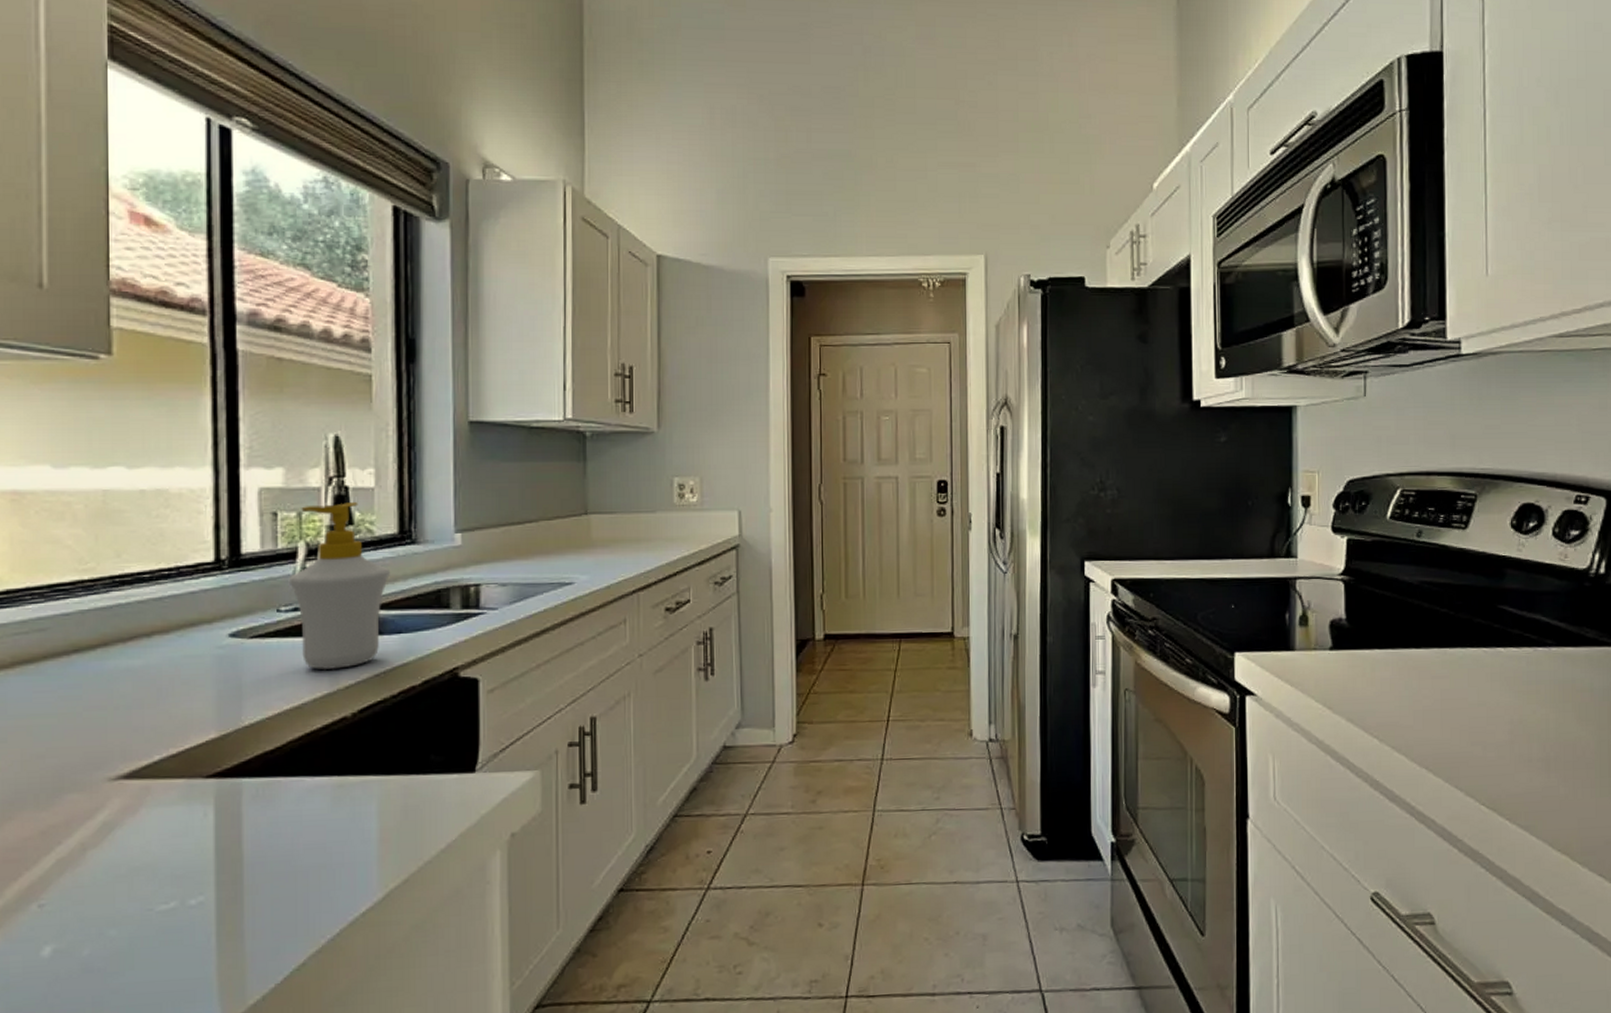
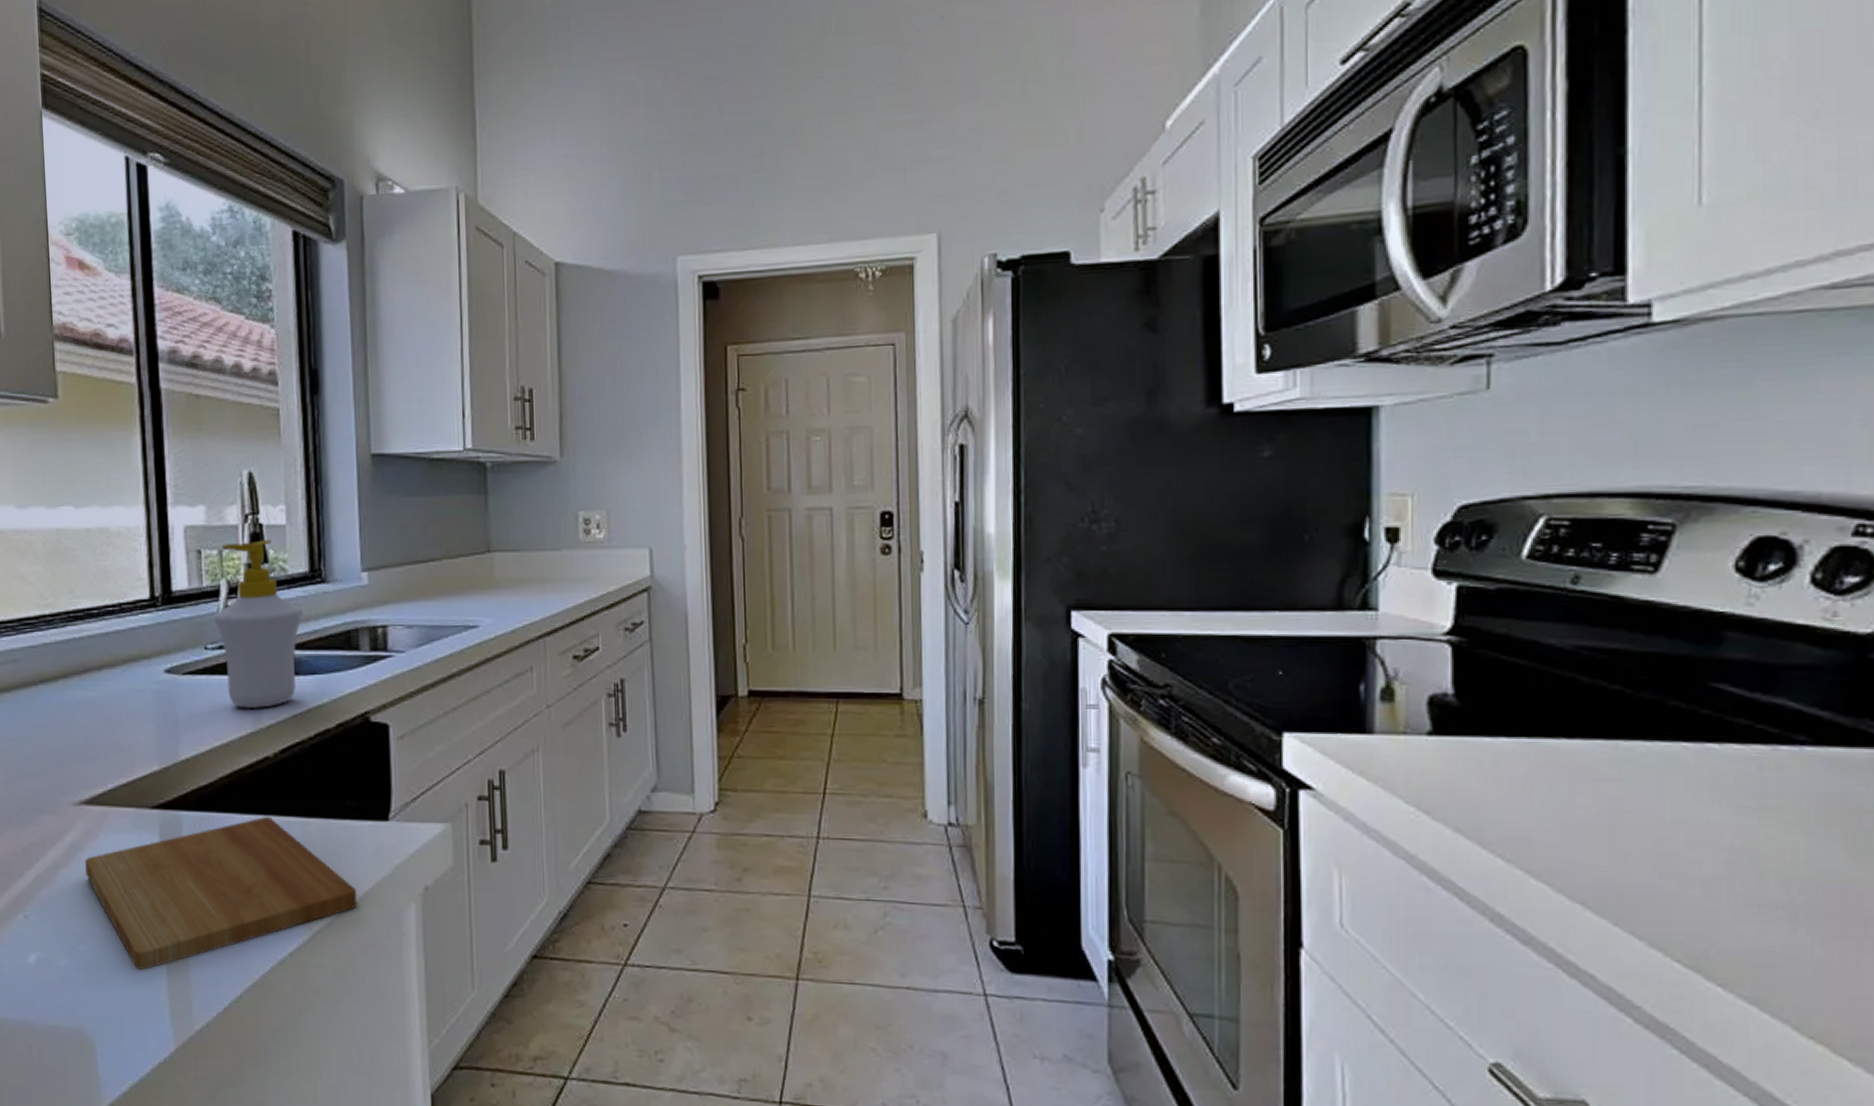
cutting board: none [121,778,439,949] -> present [85,817,358,970]

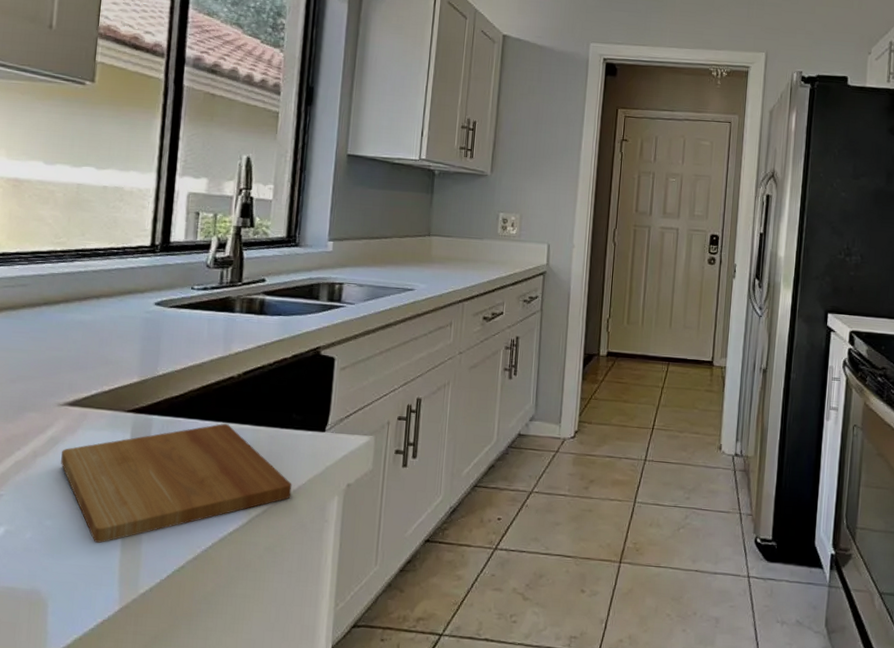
soap bottle: present [213,539,303,708] -> none [202,209,277,339]

